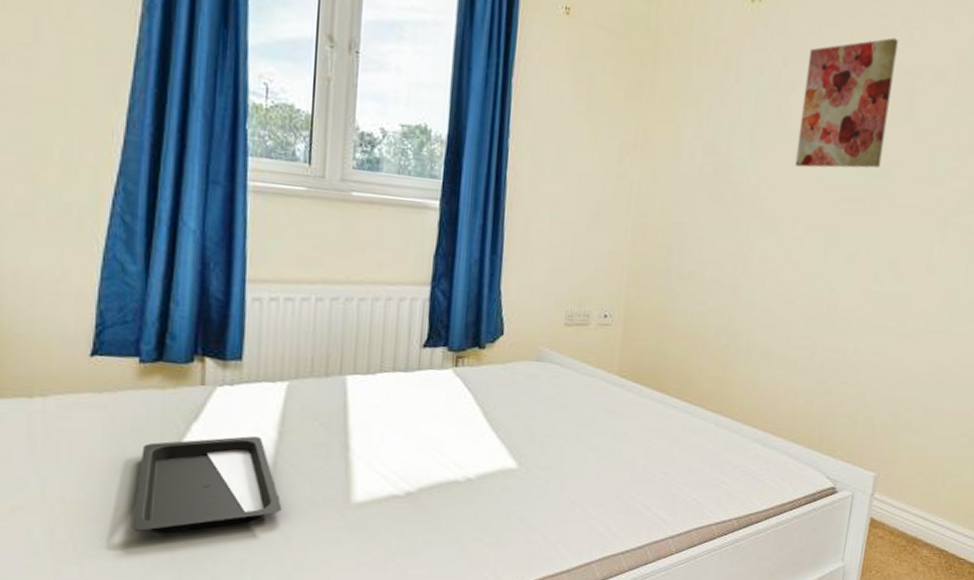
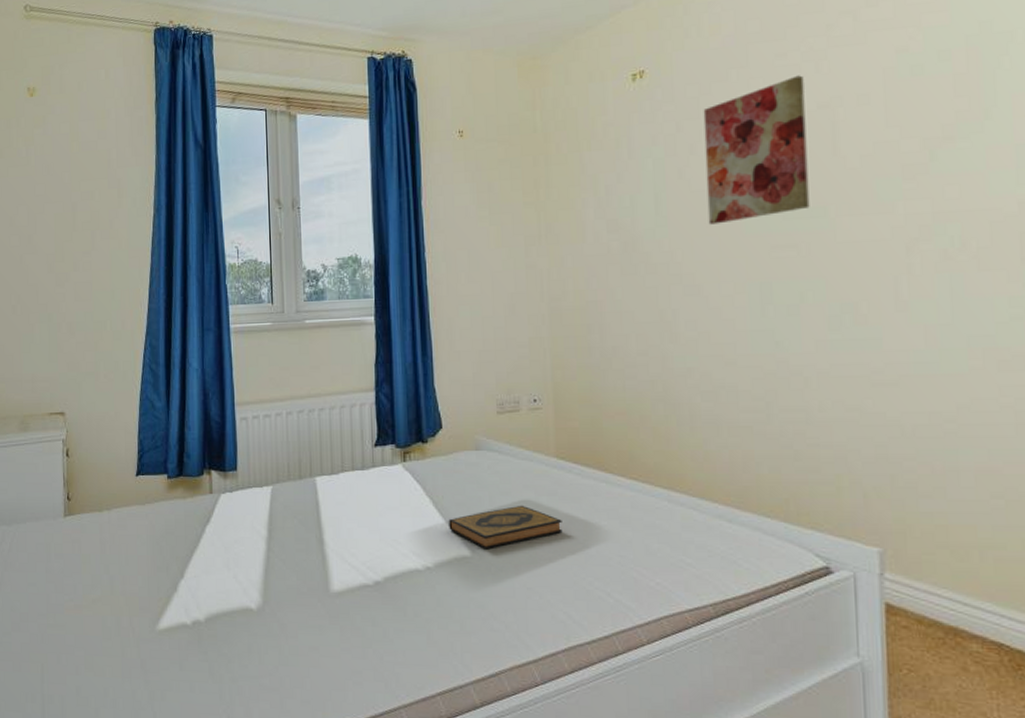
serving tray: present [132,436,282,533] -> none [170,535,276,621]
hardback book: none [497,420,615,463] -> present [448,505,563,550]

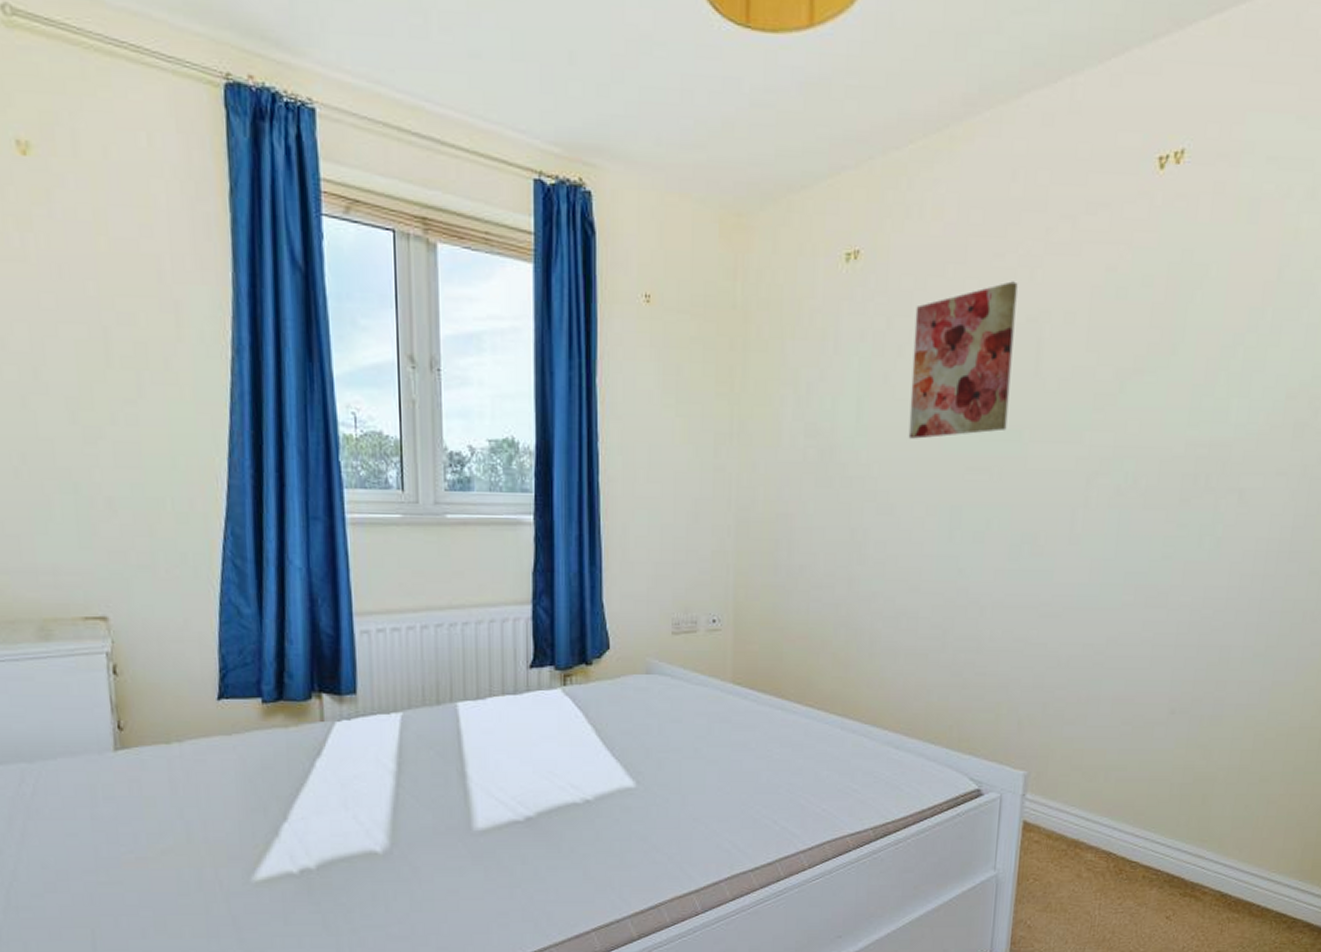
hardback book: present [448,505,563,550] -> none [612,733,734,780]

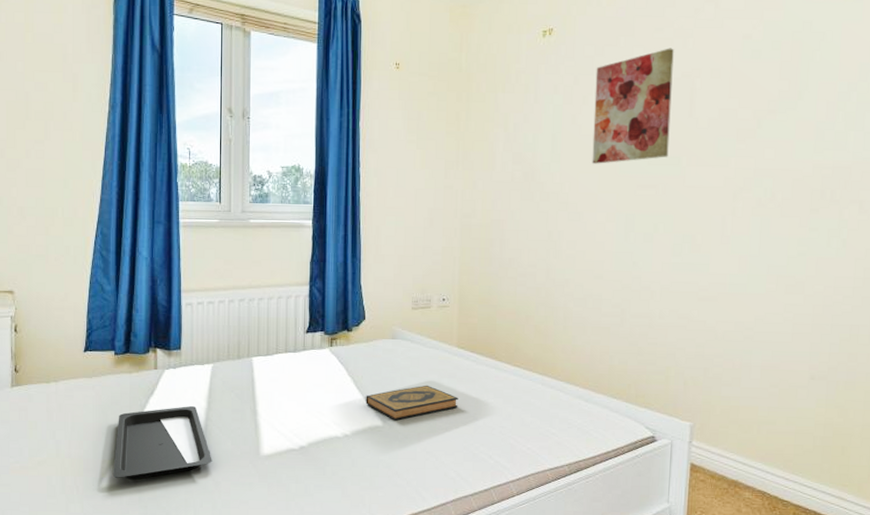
serving tray: none [269,770,407,869] -> present [113,406,212,480]
hardback book: none [612,733,734,780] -> present [366,385,458,421]

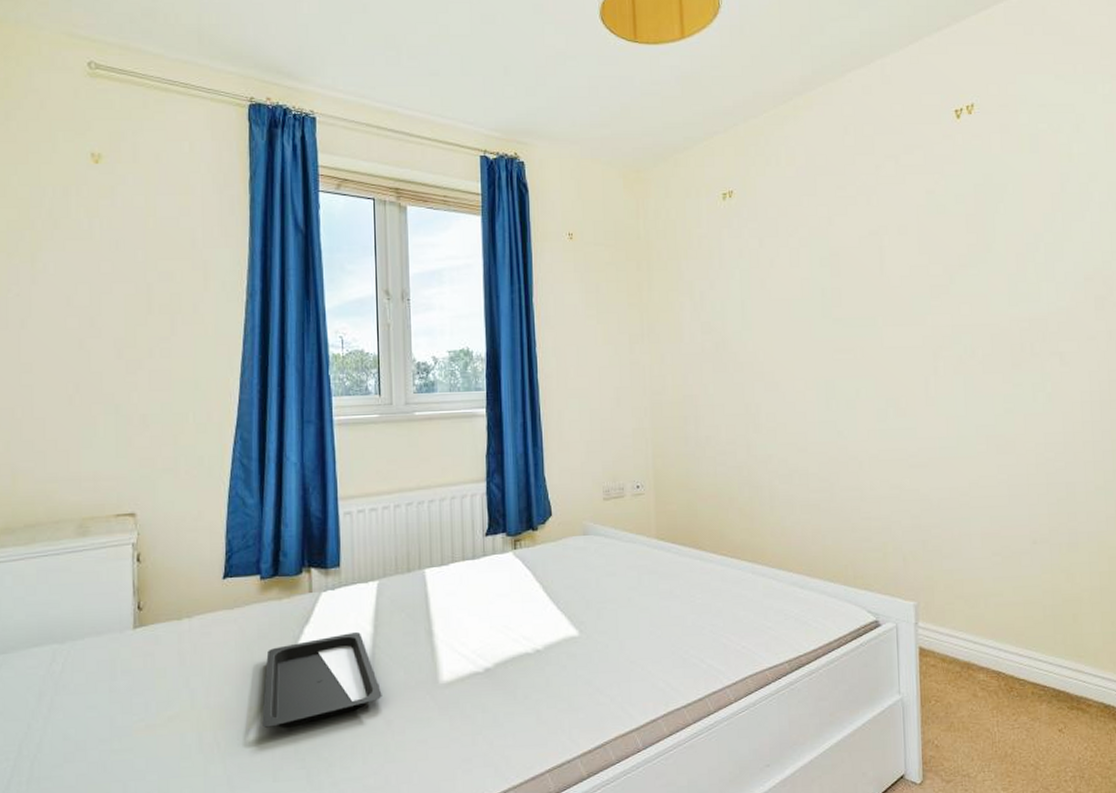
hardback book: present [366,385,458,421] -> none [558,584,662,629]
wall art: present [592,48,674,164] -> none [781,206,863,330]

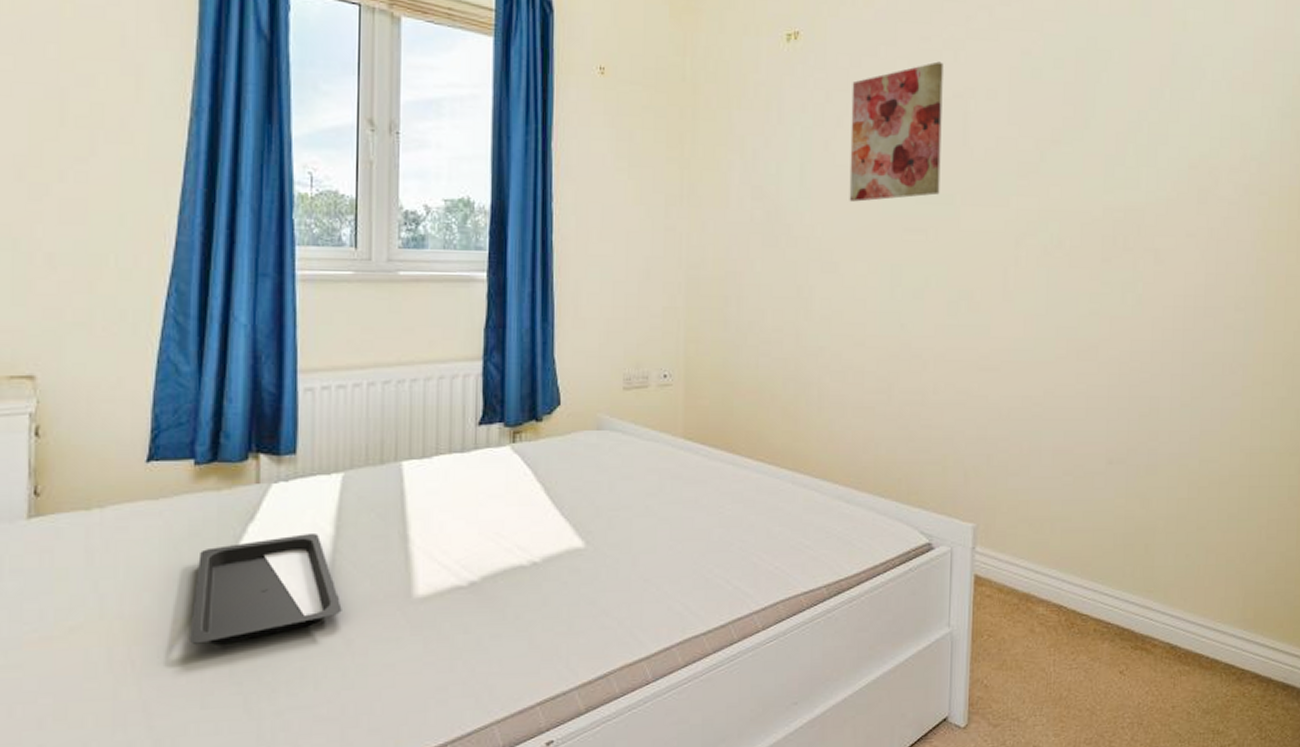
wall art: none [781,206,863,330] -> present [849,61,943,202]

